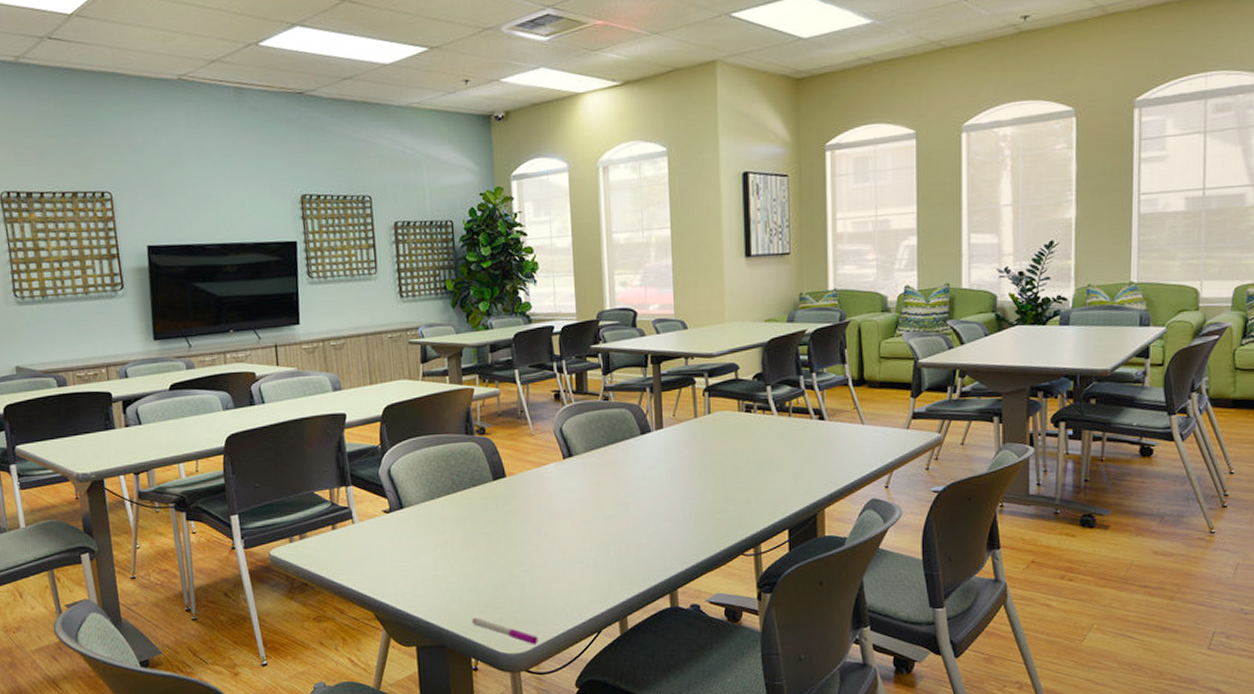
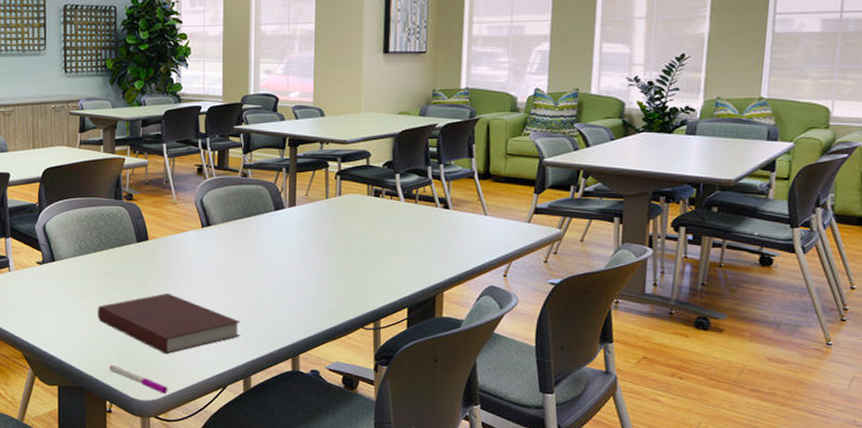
notebook: none [454,533,613,601] -> present [97,293,241,355]

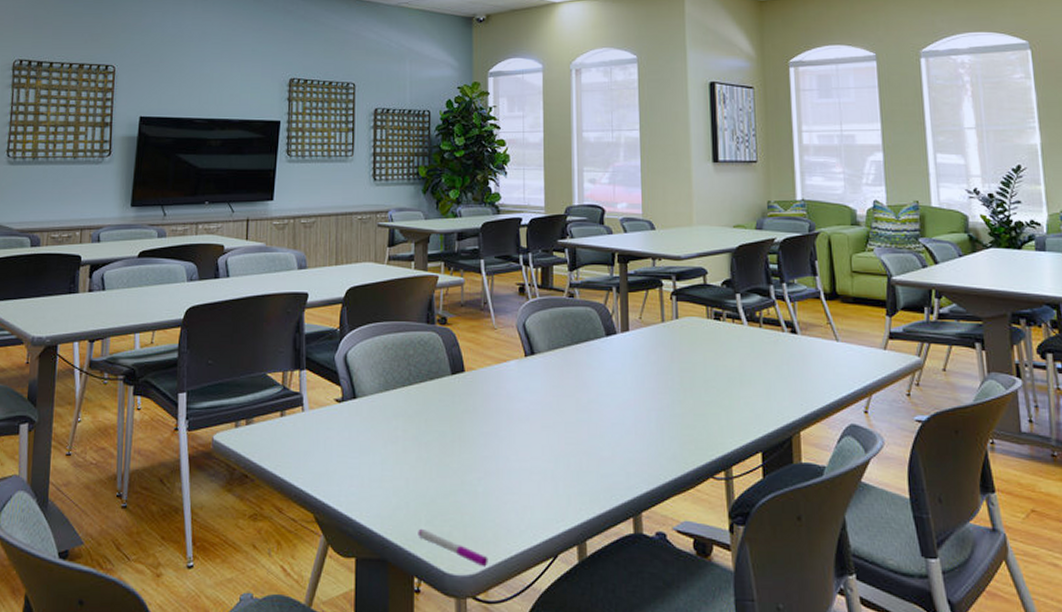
notebook: present [97,293,241,355] -> none [404,436,573,515]

